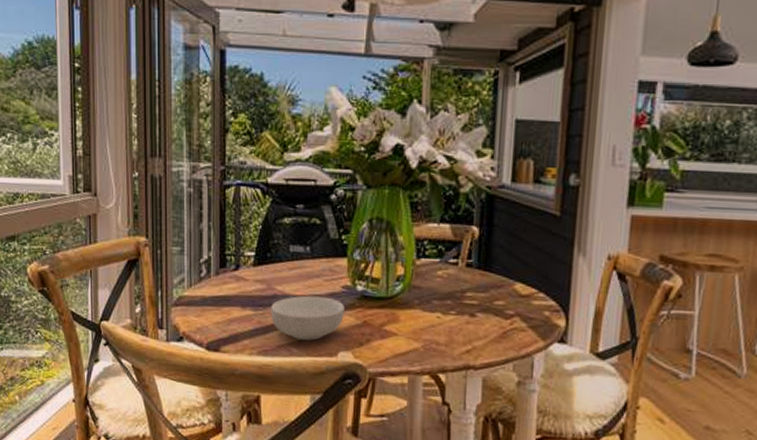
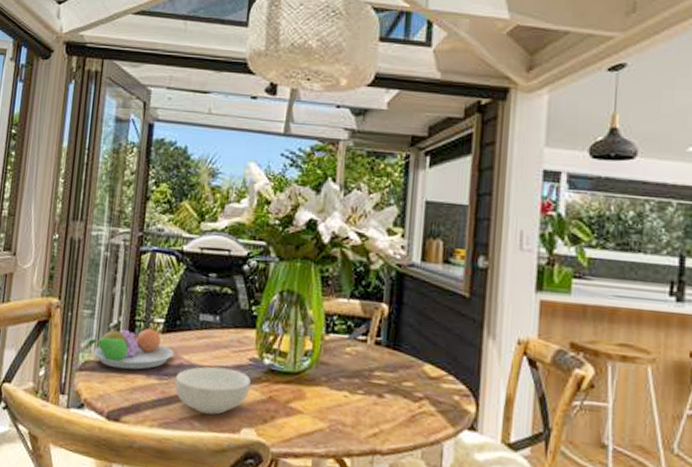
fruit bowl: none [180,260,267,303] -> present [88,324,174,370]

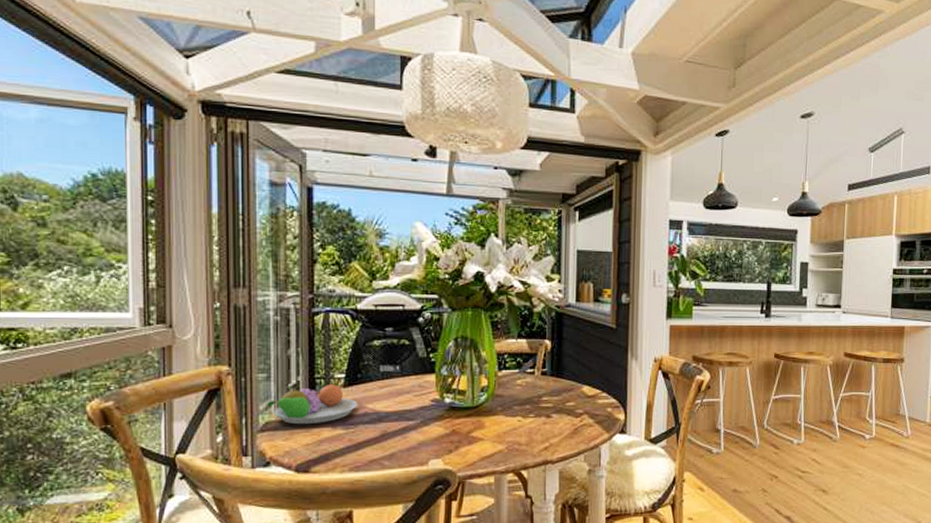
cereal bowl: present [175,366,251,415] -> none [362,411,434,453]

